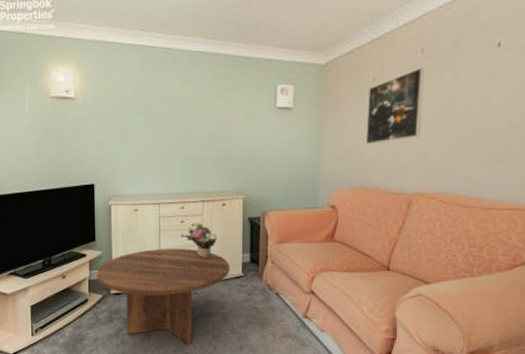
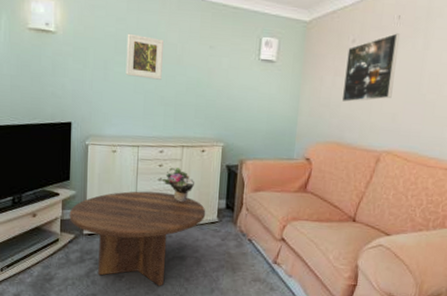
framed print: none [143,93,178,136] -> present [125,33,164,80]

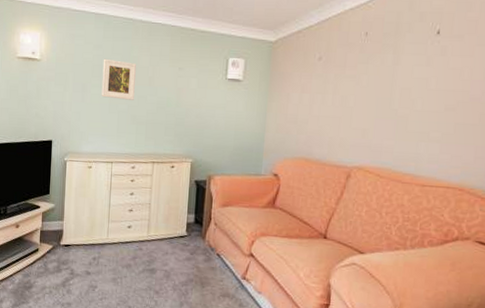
coffee table: present [69,191,206,286] -> none [48,205,175,298]
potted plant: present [161,167,195,202] -> none [133,182,165,216]
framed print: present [341,33,401,103] -> none [309,49,369,119]

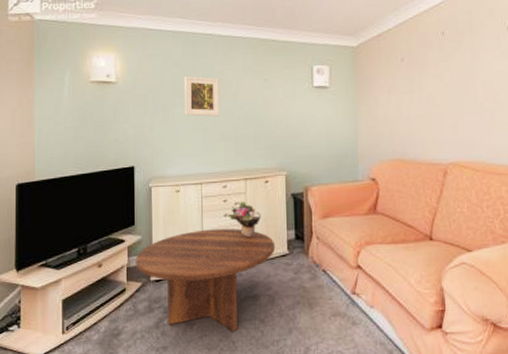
coffee table: none [48,205,175,298] -> present [135,229,276,331]
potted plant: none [133,182,165,216] -> present [227,201,262,236]

